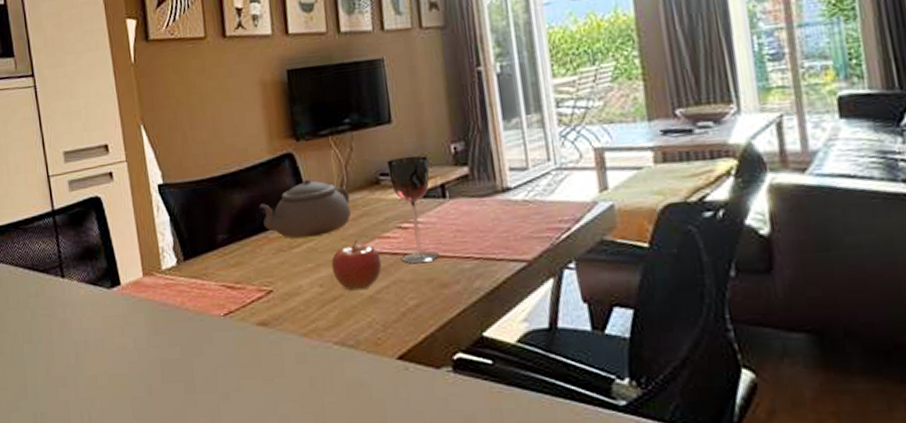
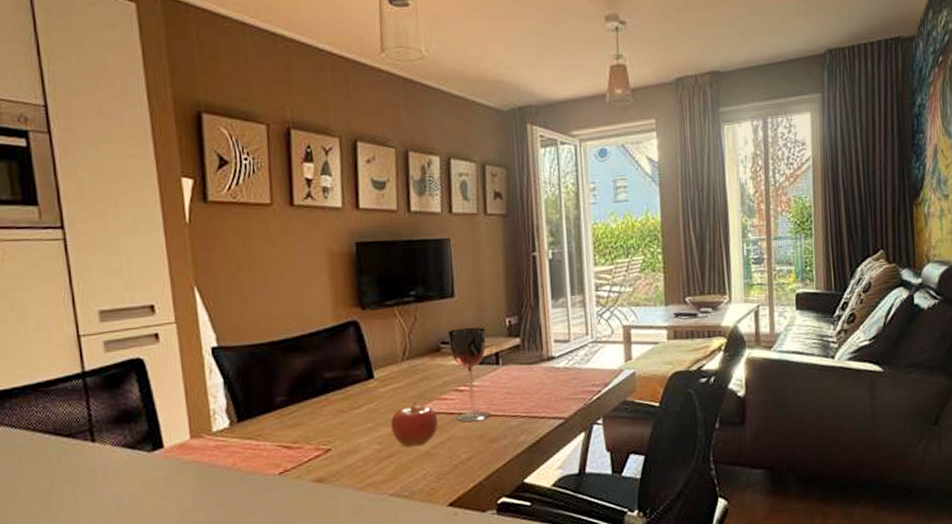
teapot: present [259,179,352,239] -> none [321,345,413,401]

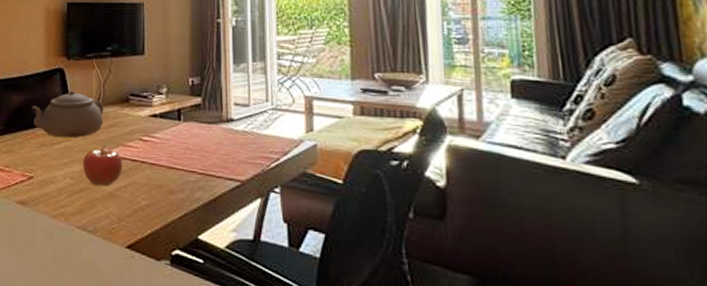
teapot: none [321,345,413,401] -> present [32,91,104,138]
wineglass: present [448,327,490,422] -> none [137,83,170,172]

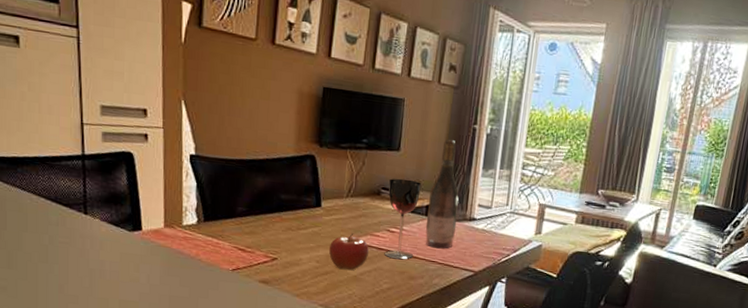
teapot: present [32,91,104,138] -> none [278,179,355,225]
wineglass: none [137,83,170,172] -> present [384,178,421,260]
wine bottle: none [179,36,214,157] -> present [425,138,459,249]

